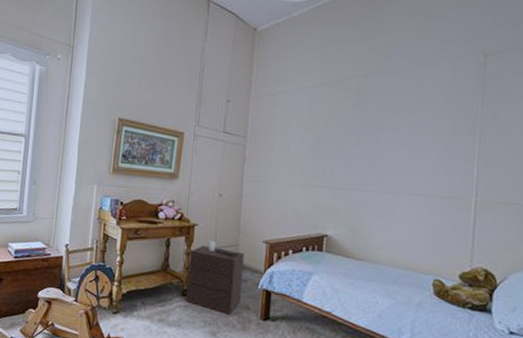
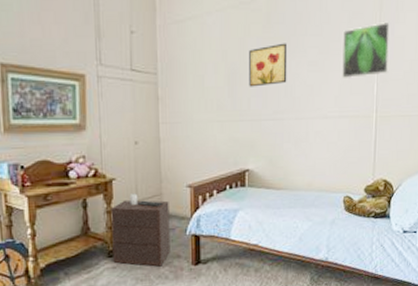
wall art: none [334,119,377,158] -> present [249,43,288,87]
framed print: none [436,106,495,160] -> present [342,21,390,79]

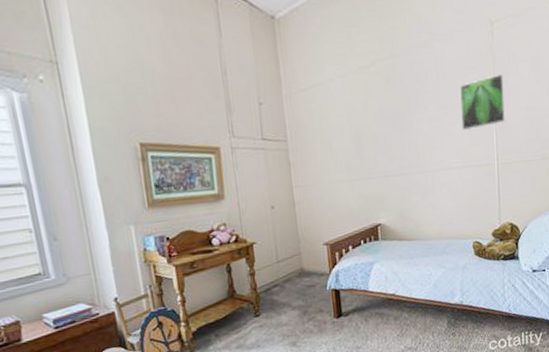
nightstand: present [111,193,170,267] -> none [254,255,313,322]
wall art: present [249,43,288,87] -> none [372,101,410,146]

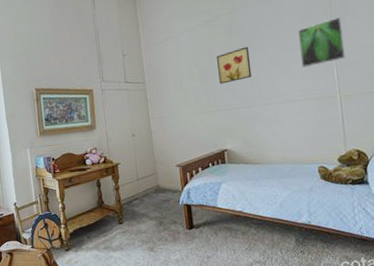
wall art: none [372,101,410,146] -> present [217,46,252,84]

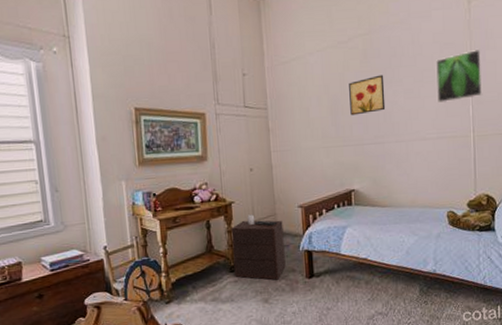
nightstand: none [118,173,168,231] -> present [231,214,286,280]

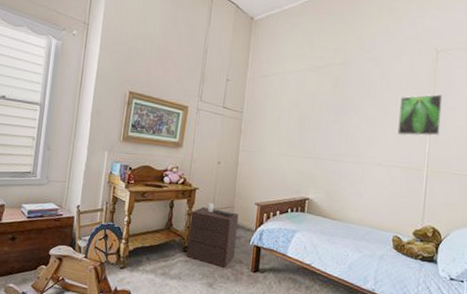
wall art: present [349,74,386,116] -> none [316,100,351,133]

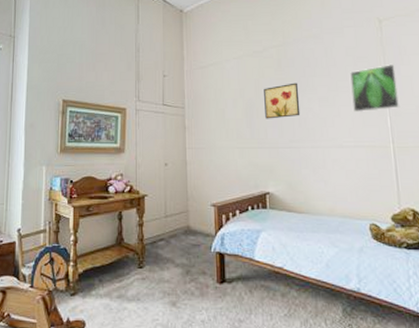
nightstand: present [186,202,239,268] -> none [142,209,196,282]
wall art: none [316,100,351,133] -> present [264,82,301,119]

